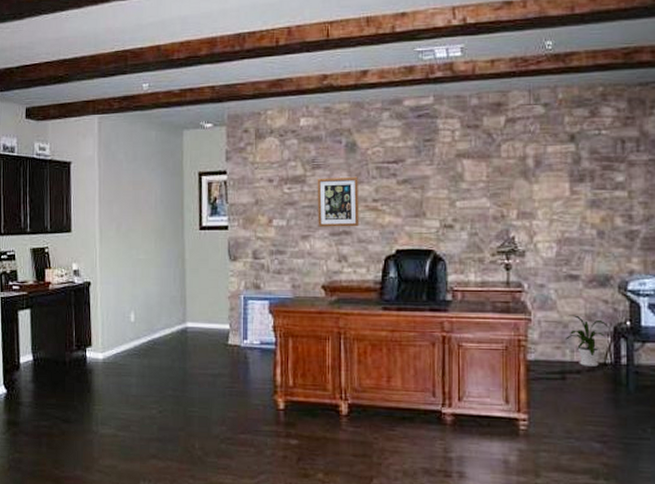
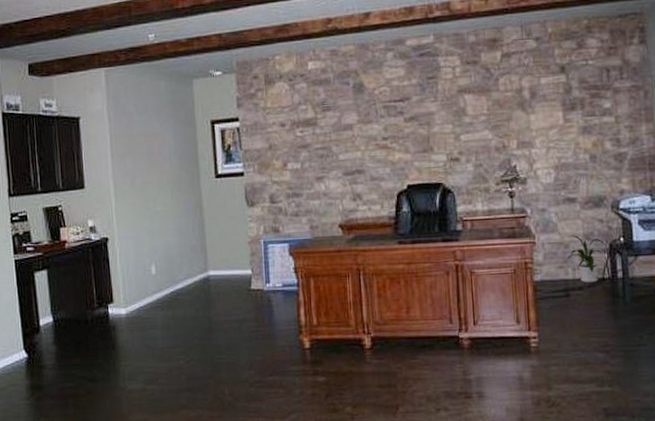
wall art: present [317,176,359,227] -> none [328,116,371,168]

